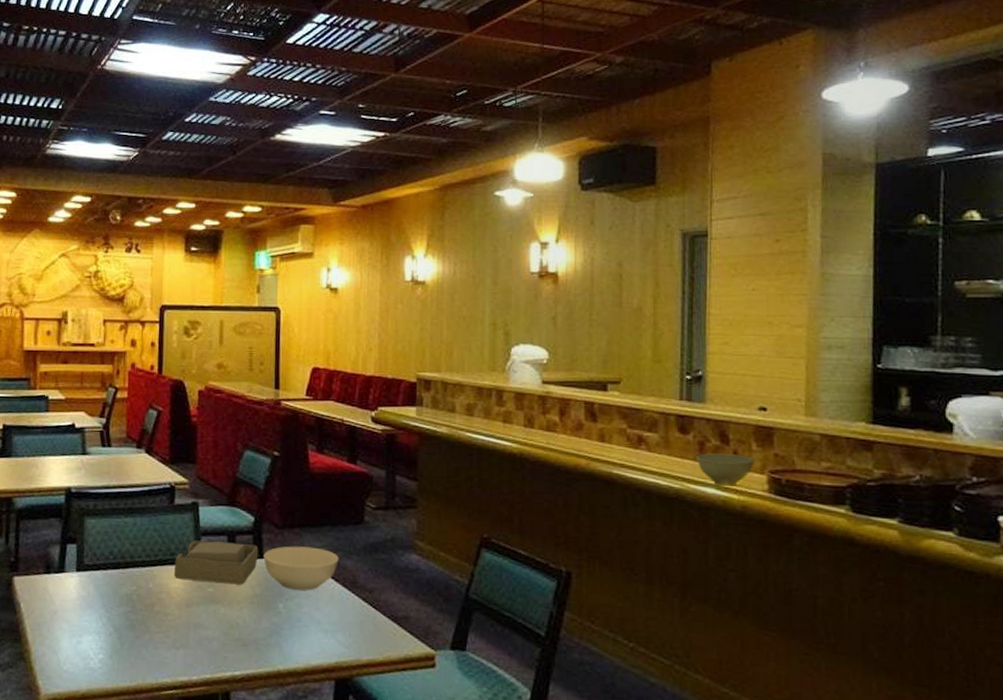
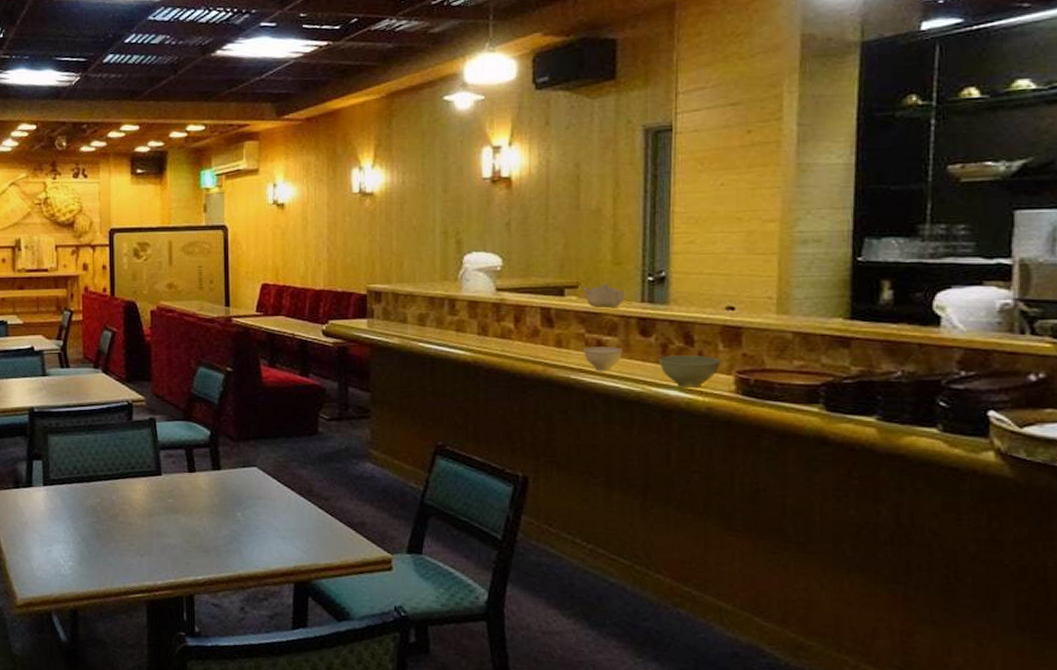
napkin holder: present [174,540,259,585] -> none [136,454,216,495]
bowl: present [263,546,339,591] -> none [221,457,294,500]
teapot: none [624,379,666,405] -> present [581,283,626,309]
bowl: none [624,442,664,468] -> present [582,347,624,372]

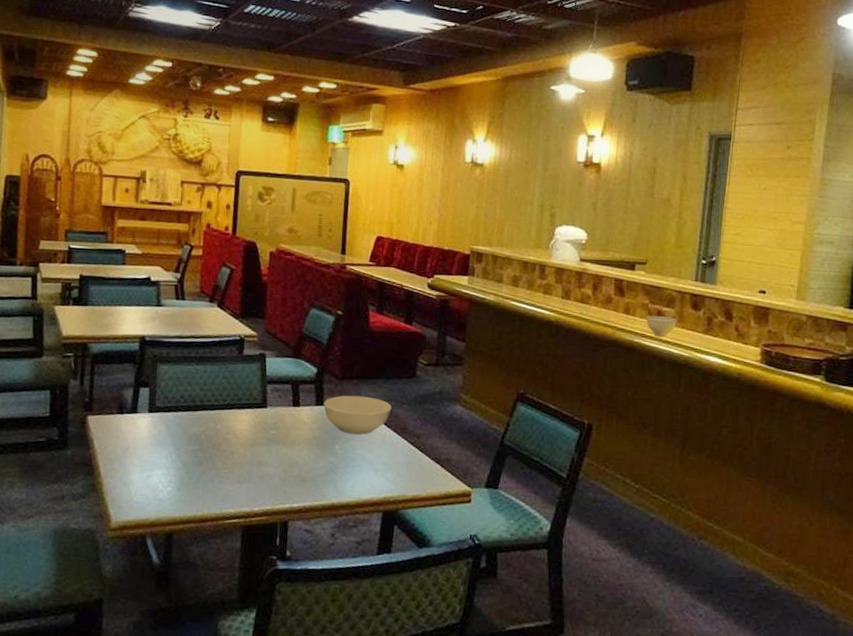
bowl: none [221,457,294,500] -> present [324,395,392,435]
teapot: present [581,283,626,309] -> none [649,262,684,285]
bowl: present [657,355,721,389] -> none [703,327,752,357]

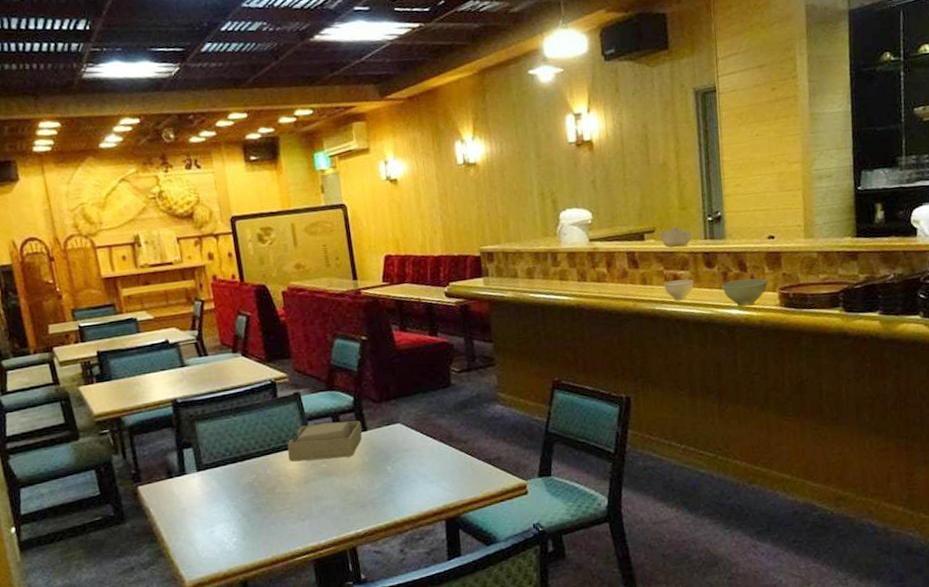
napkin holder: none [241,388,320,428] -> present [287,420,363,462]
bowl: present [324,395,392,435] -> none [367,413,434,453]
teapot: none [649,262,684,285] -> present [657,226,693,248]
bowl: none [703,327,752,357] -> present [721,278,768,307]

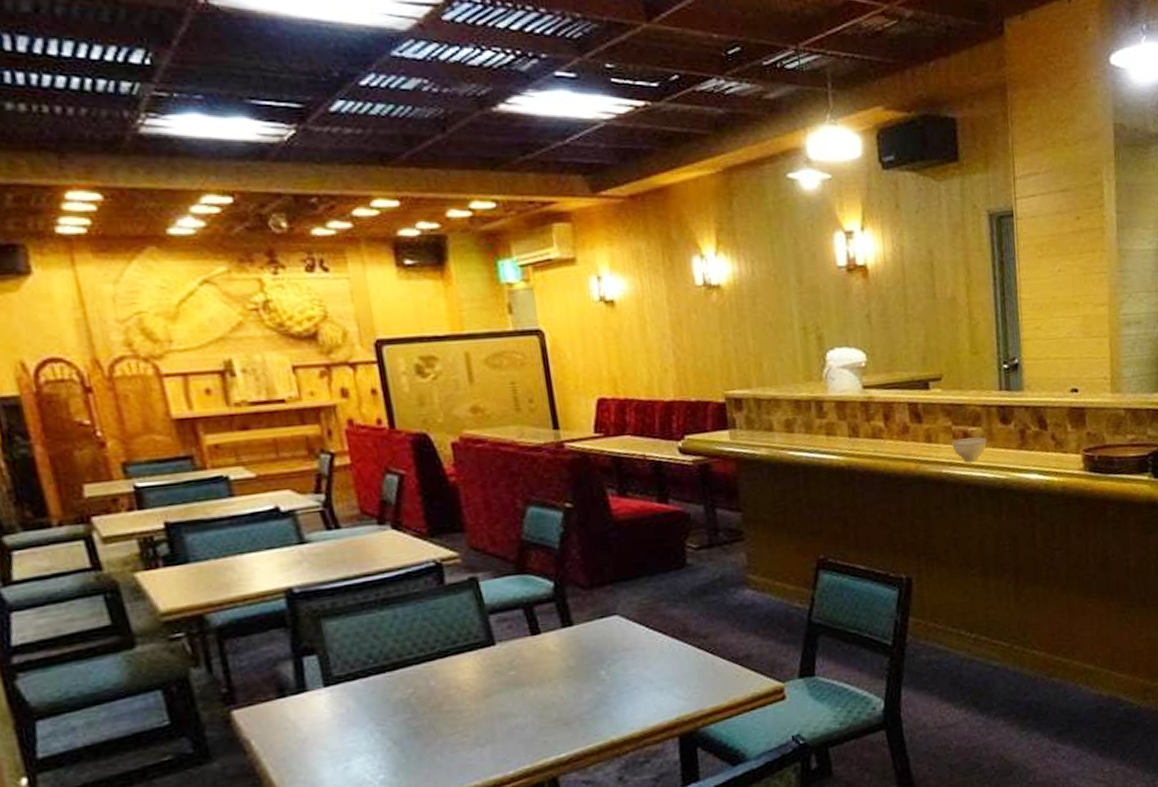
napkin holder: present [287,420,363,462] -> none [459,613,567,670]
teapot: present [657,226,693,248] -> none [945,373,986,400]
bowl: present [721,278,768,307] -> none [1018,438,1071,472]

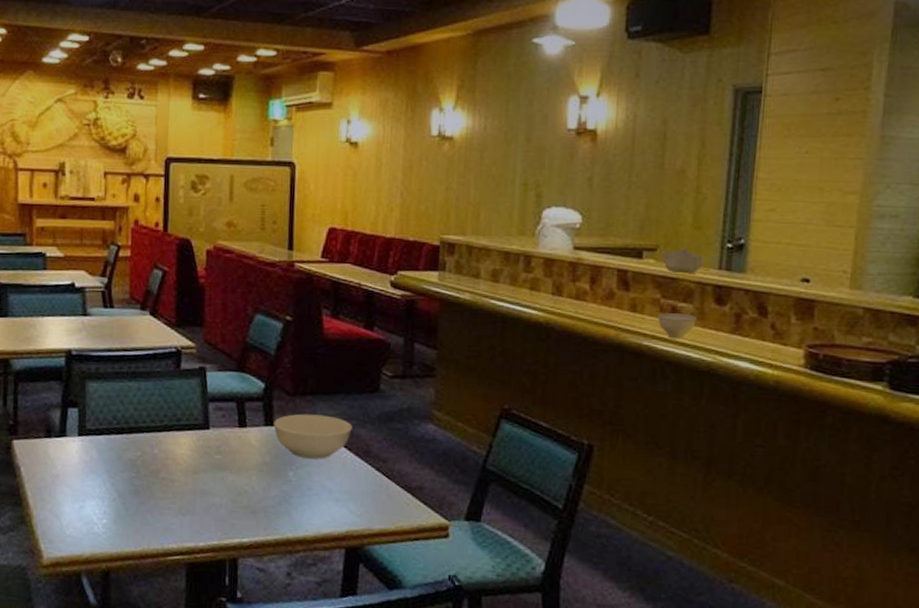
bowl: none [572,602,664,654] -> present [274,413,352,459]
teapot: none [945,373,986,400] -> present [660,247,704,275]

